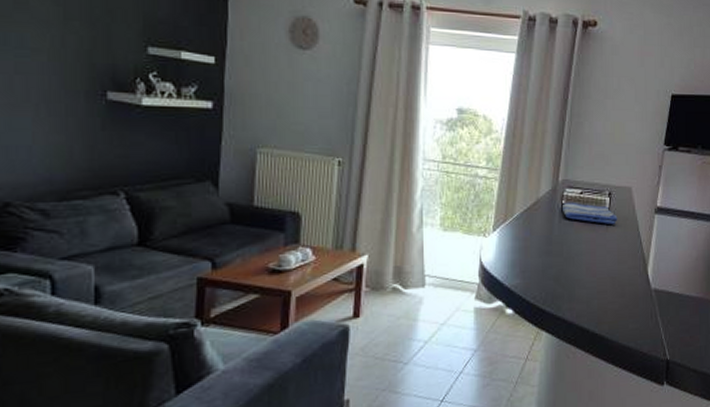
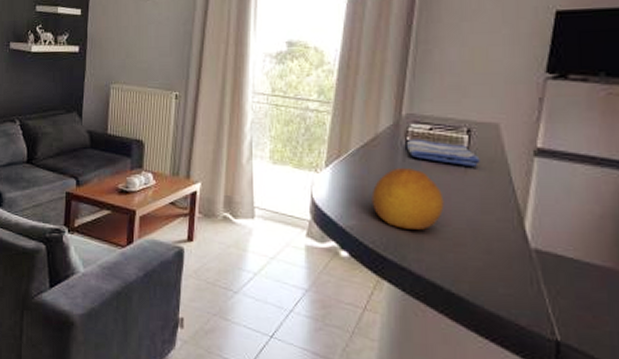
fruit: none [533,227,591,283] -> present [371,167,444,230]

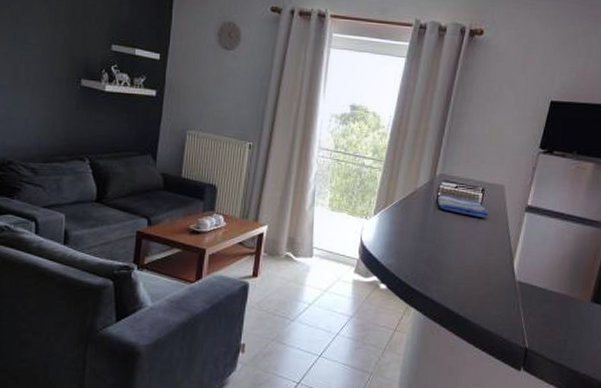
fruit: present [371,167,444,230] -> none [407,217,461,267]

